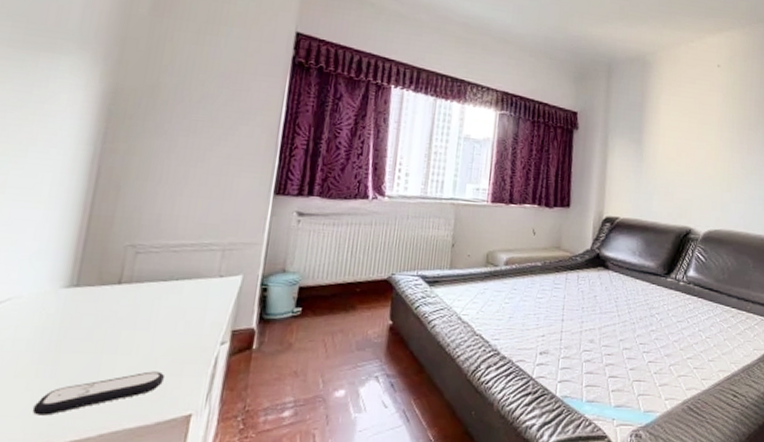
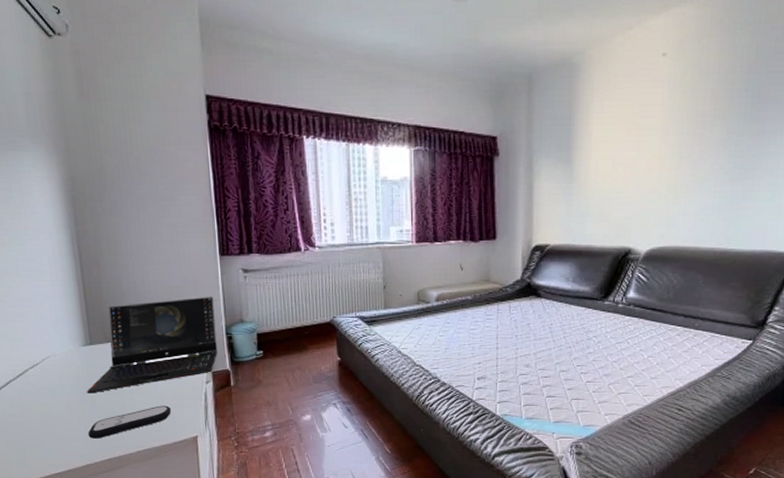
laptop computer: none [51,238,255,351] -> present [87,296,218,393]

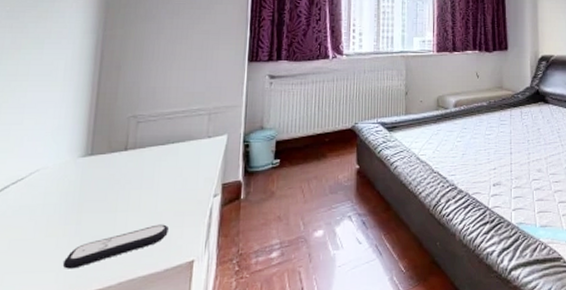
laptop computer: present [87,296,218,393] -> none [74,102,235,212]

